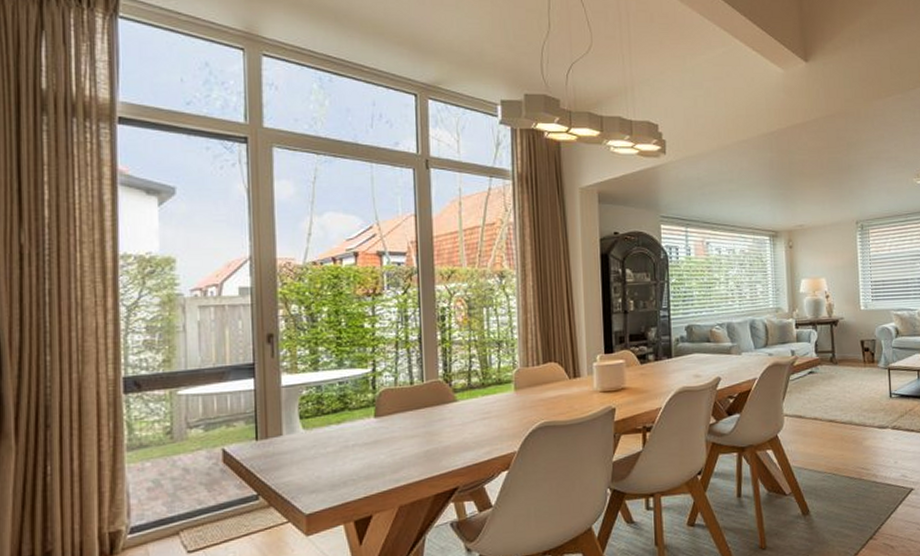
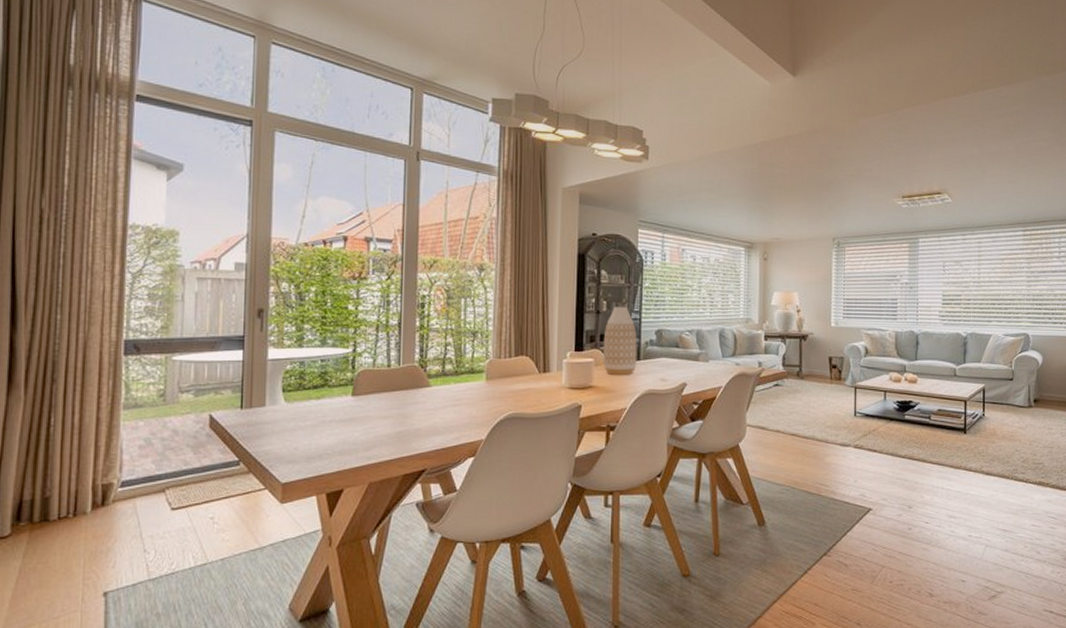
vase: none [633,304,669,376] -> present [603,306,637,376]

